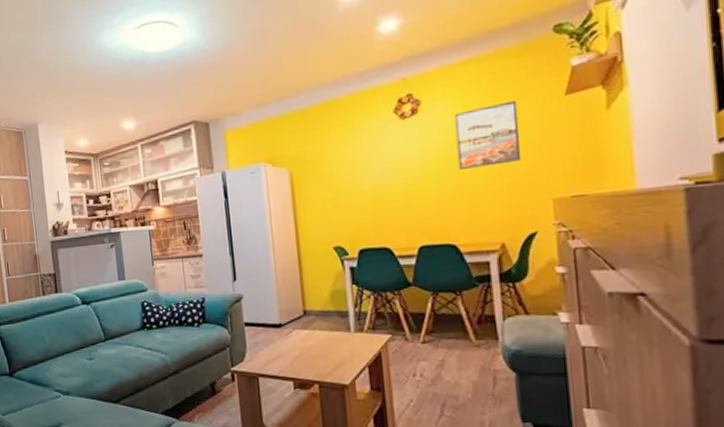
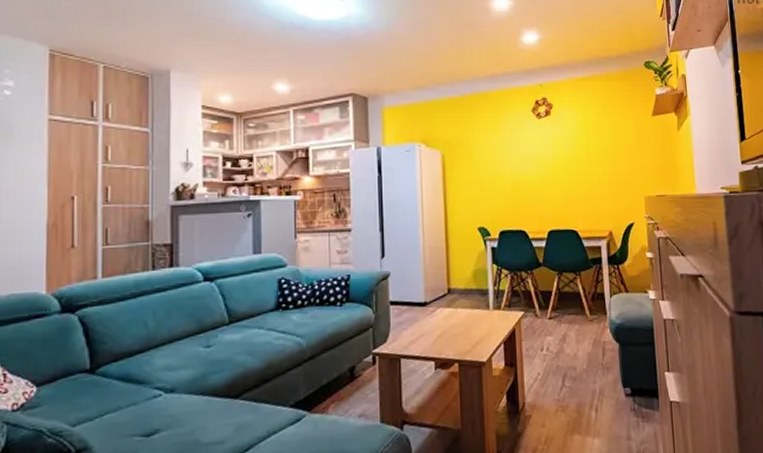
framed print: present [454,100,522,169] -> none [577,115,624,166]

